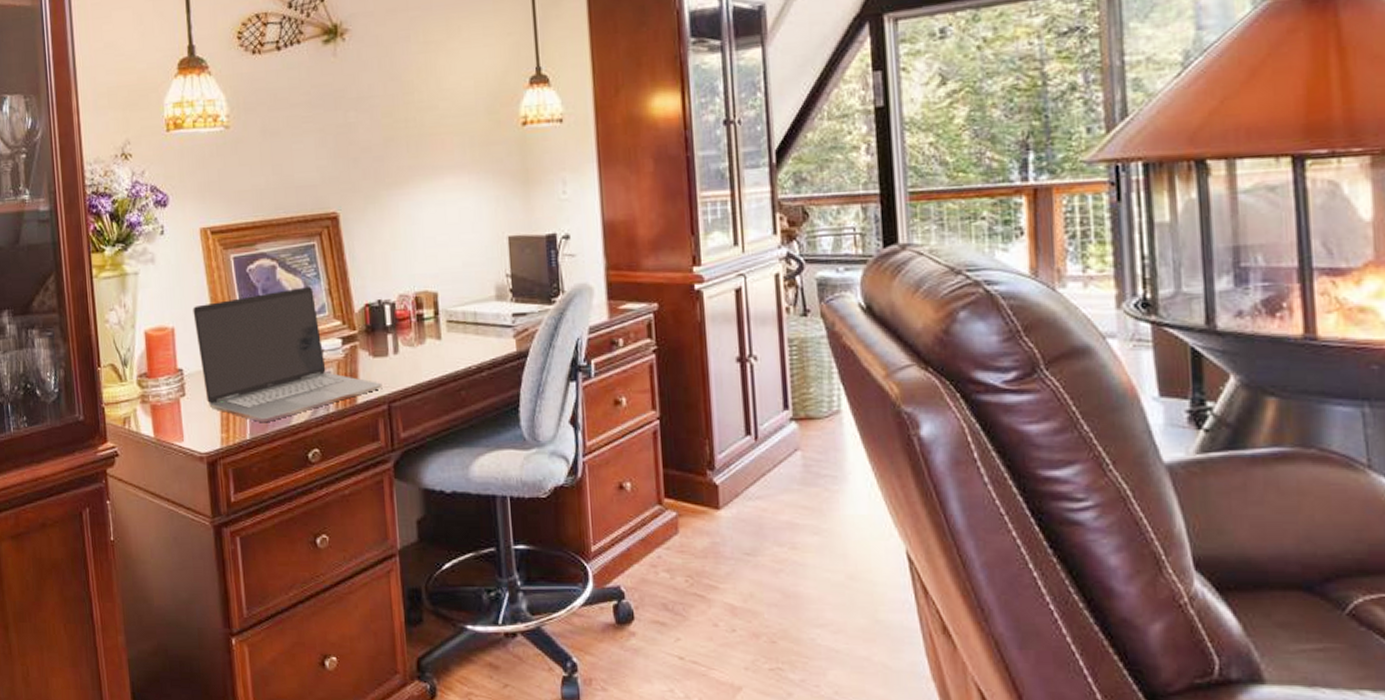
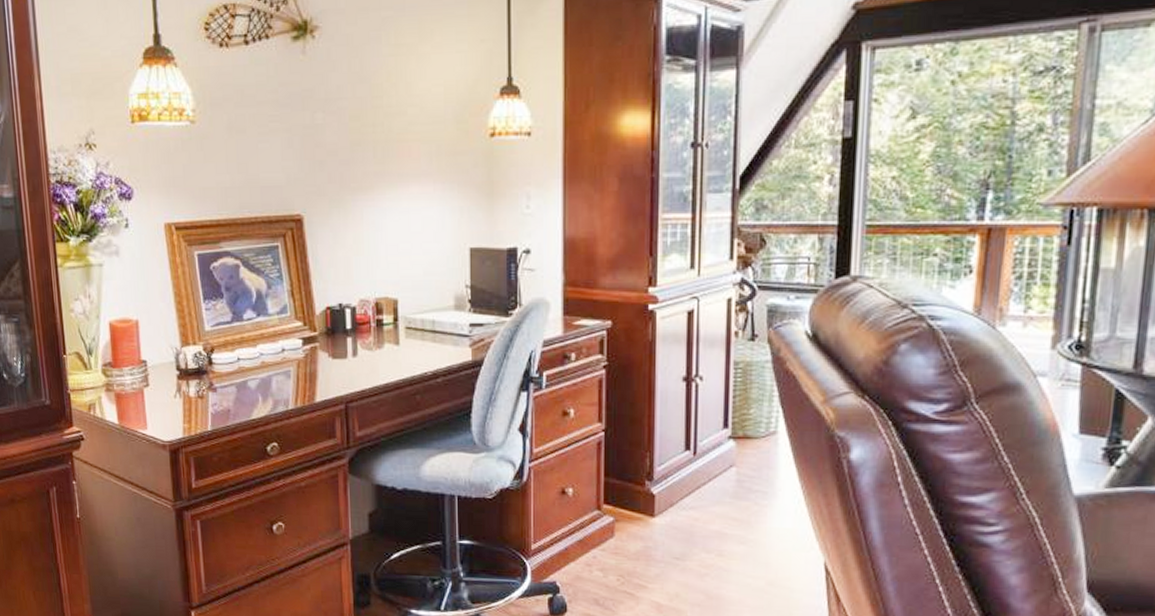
laptop: present [193,287,383,423] -> none [157,287,341,416]

